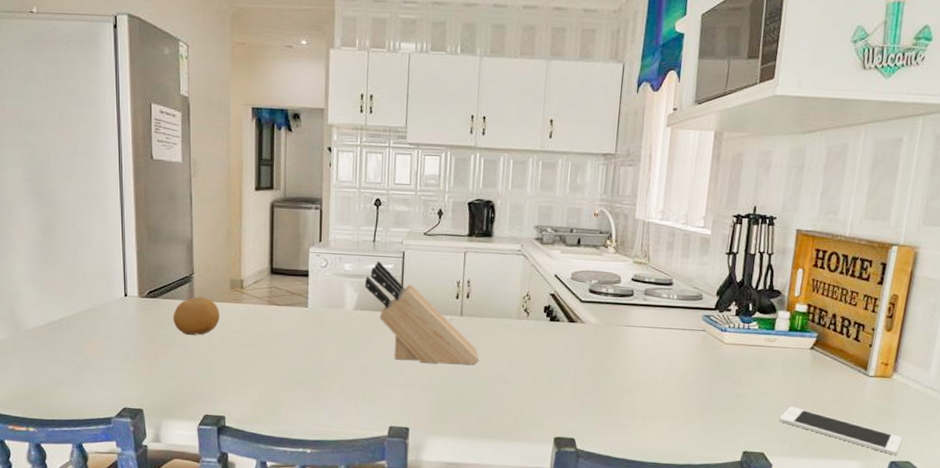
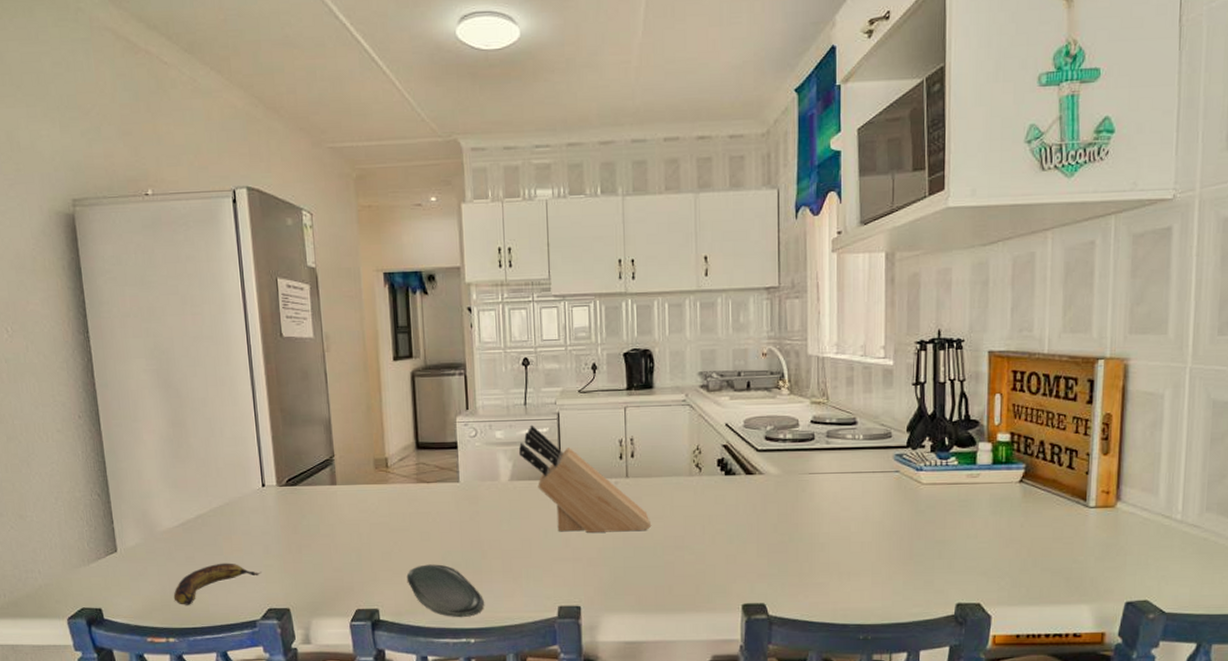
banana: none [35,363,119,399] -> present [173,563,262,605]
fruit: present [173,296,220,335] -> none [315,480,366,523]
oval tray: none [253,379,323,430] -> present [406,564,485,618]
cell phone: present [779,406,903,455] -> none [993,548,1137,595]

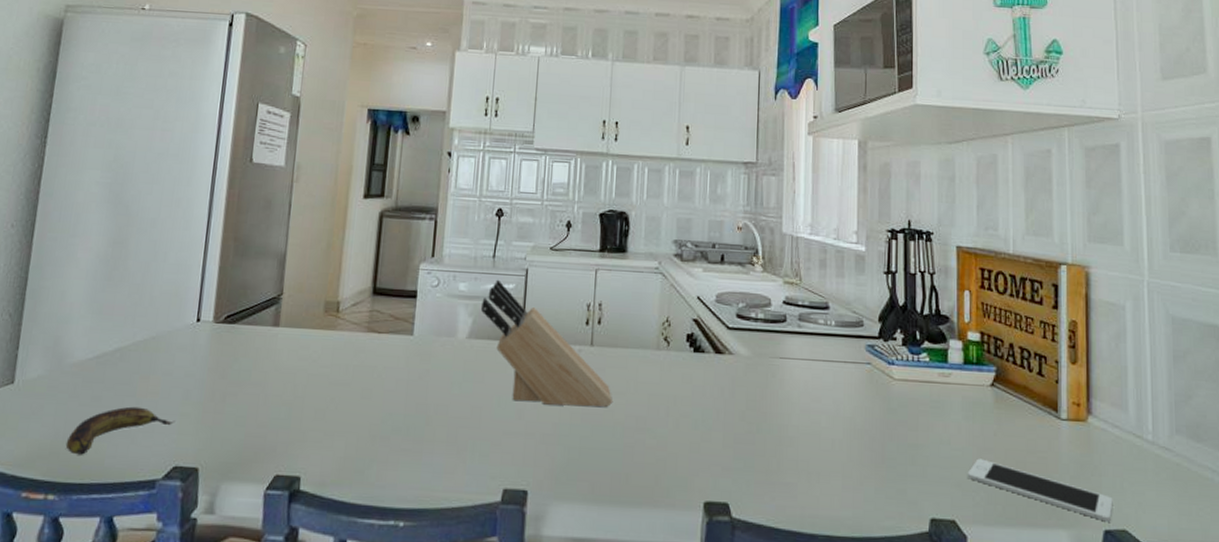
oval tray: present [406,564,485,618] -> none [338,427,422,495]
cell phone: none [993,548,1137,595] -> present [967,458,1113,522]

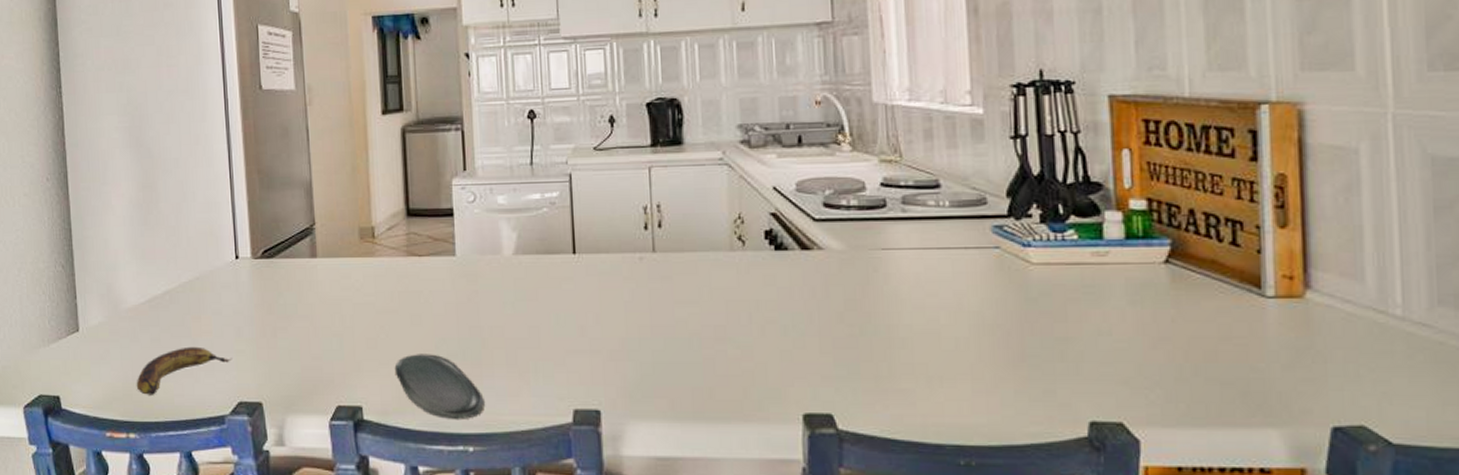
oval tray: none [338,427,422,495] -> present [394,354,486,421]
knife block: present [480,279,612,407] -> none [524,188,684,319]
cell phone: present [967,458,1113,522] -> none [1136,350,1345,417]

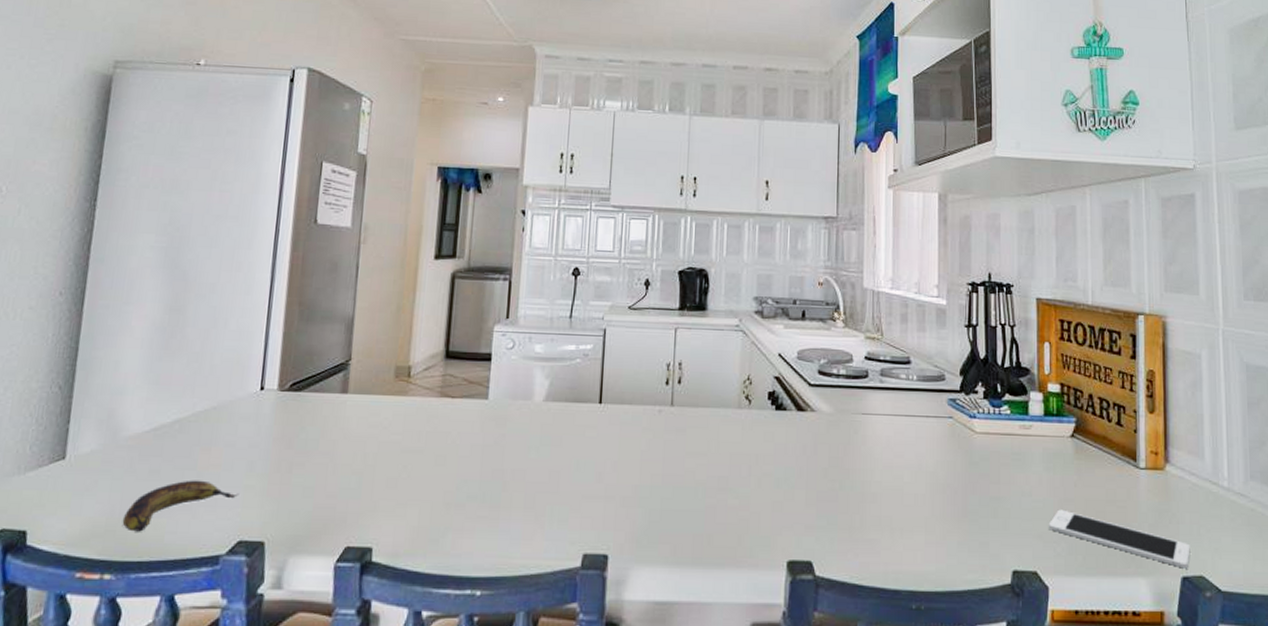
oval tray: present [394,354,486,421] -> none [411,495,499,564]
cell phone: none [1136,350,1345,417] -> present [1048,509,1191,569]

